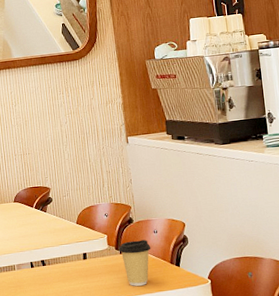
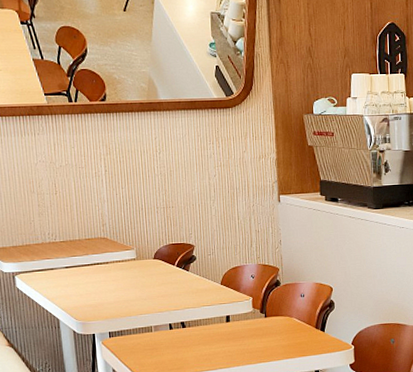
coffee cup: present [118,240,151,286] -> none [264,303,297,351]

